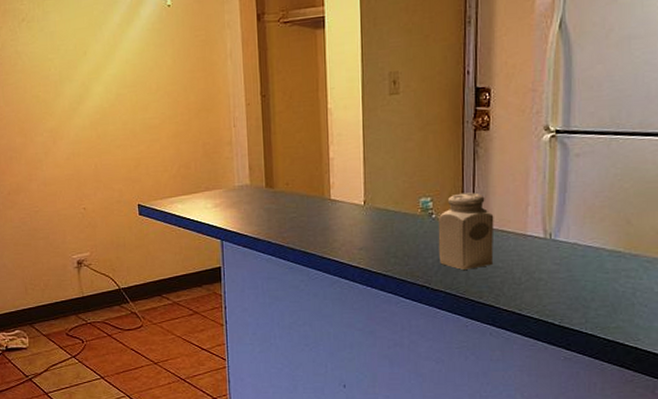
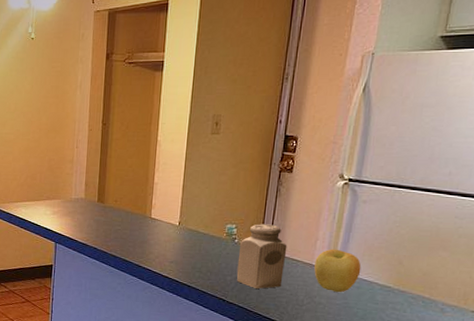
apple: none [529,213,584,265] -> present [314,249,362,293]

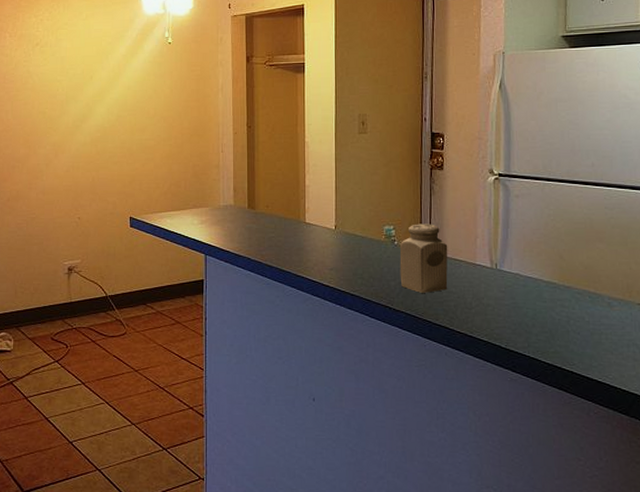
apple: present [314,249,362,293] -> none [478,246,524,293]

